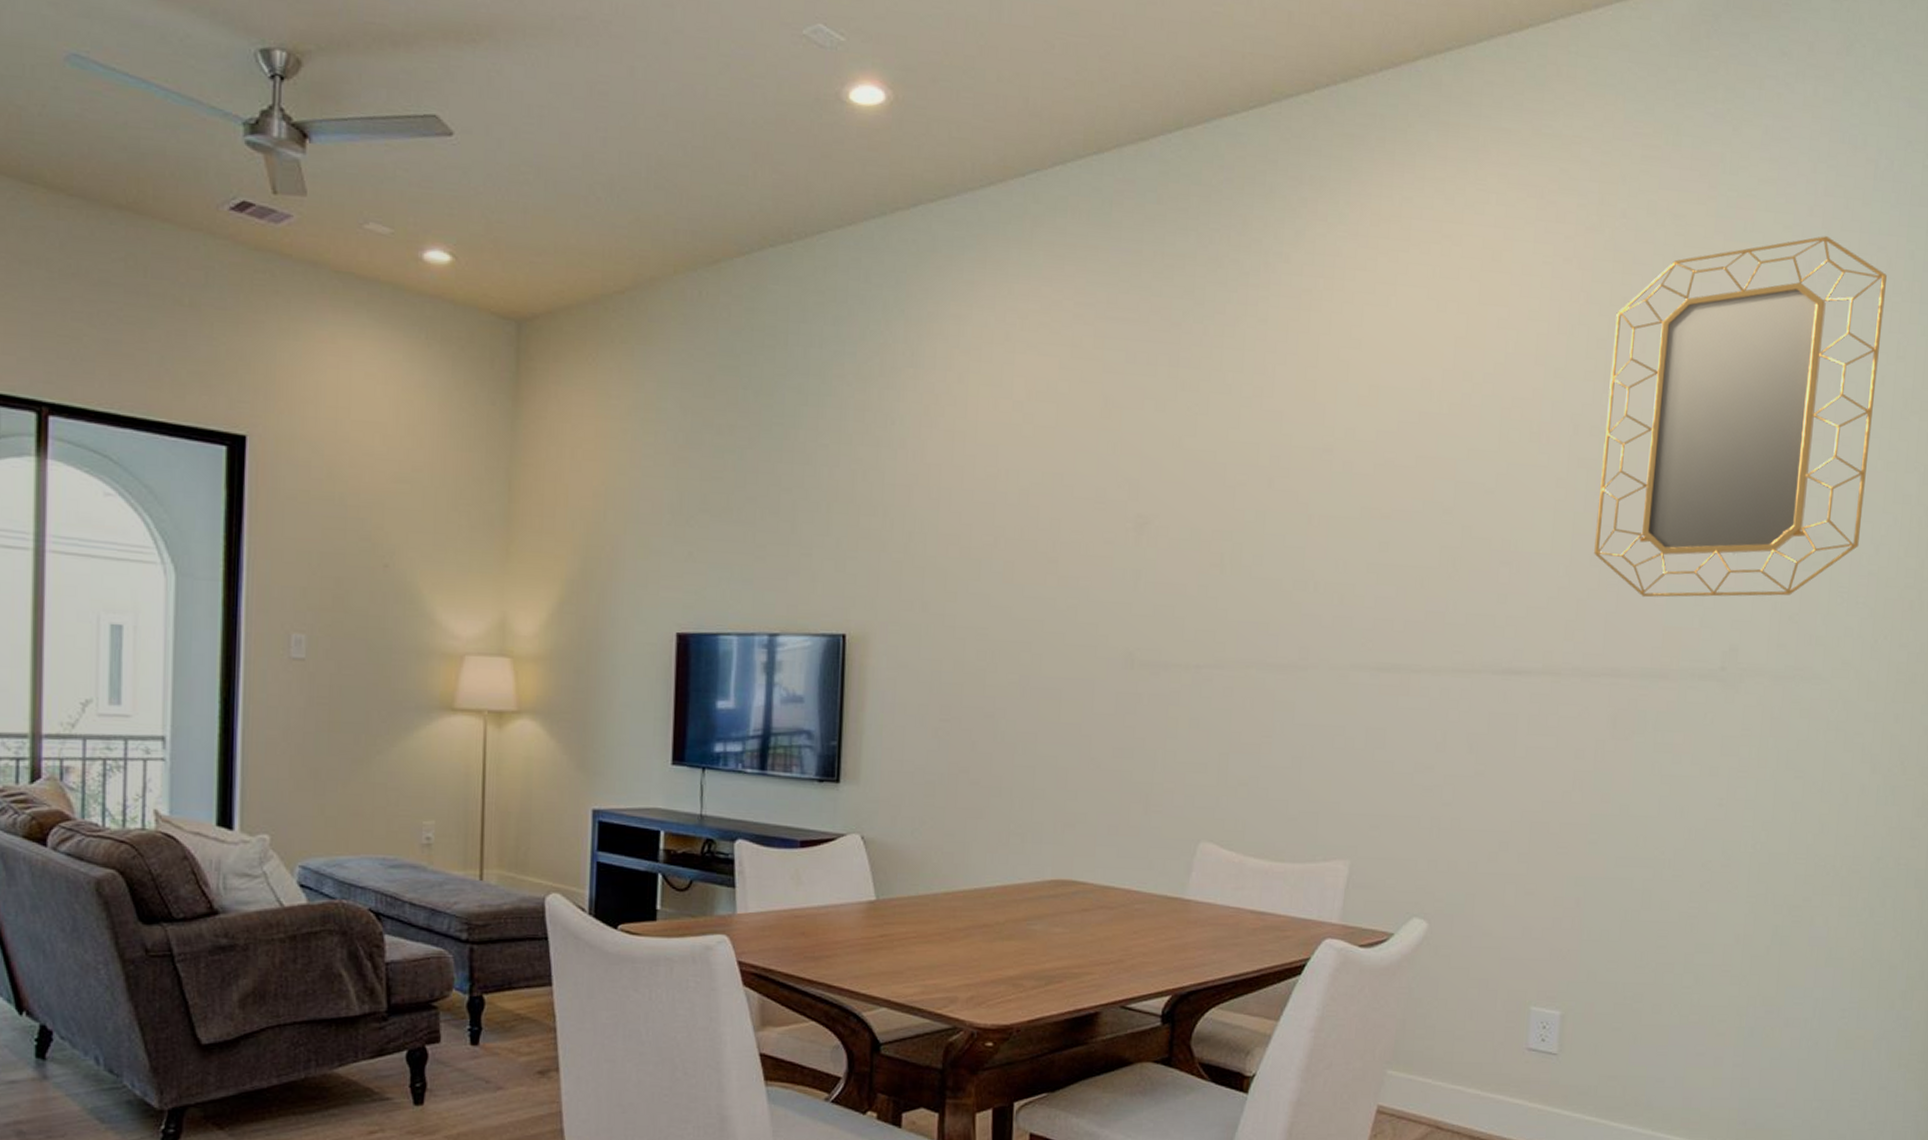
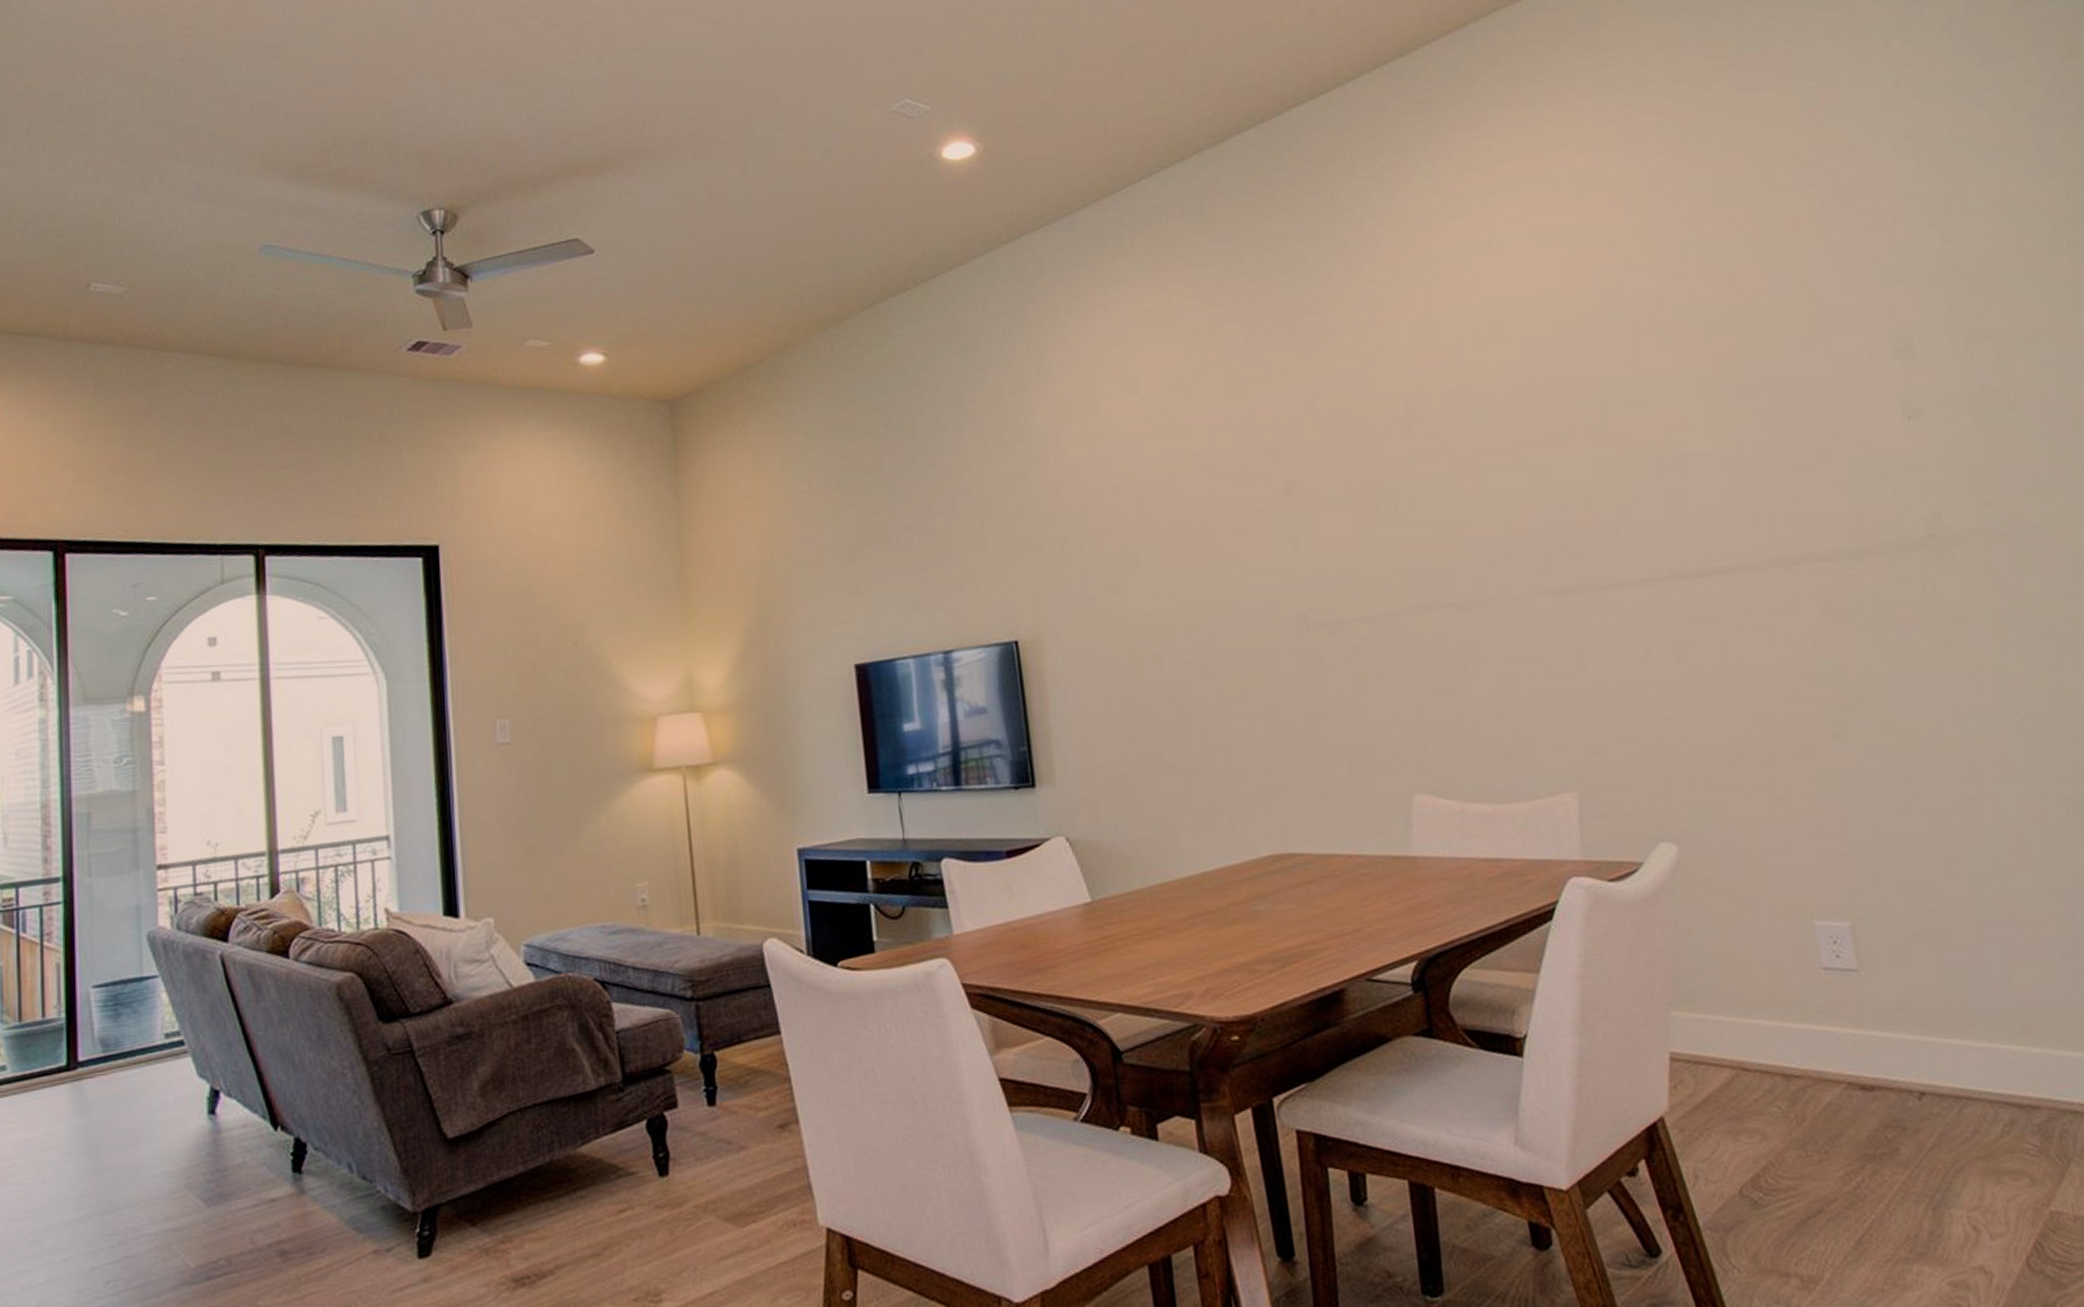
home mirror: present [1594,236,1887,598] -> none [1722,104,2042,478]

